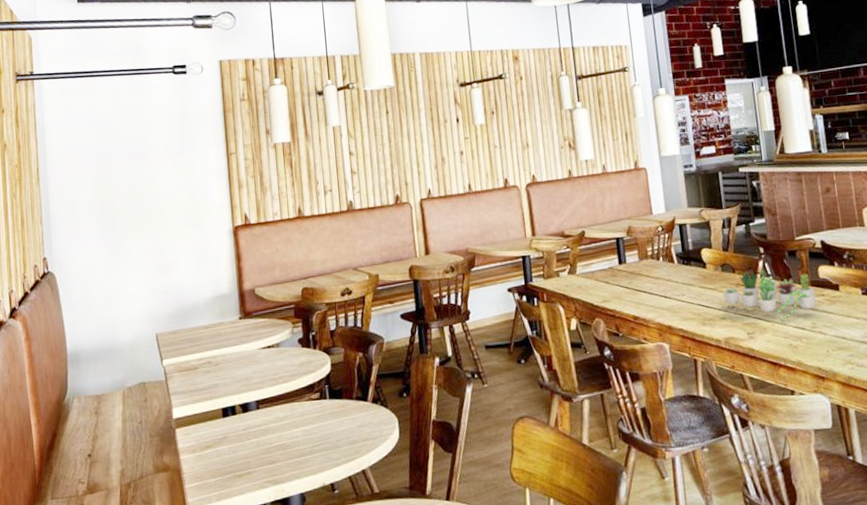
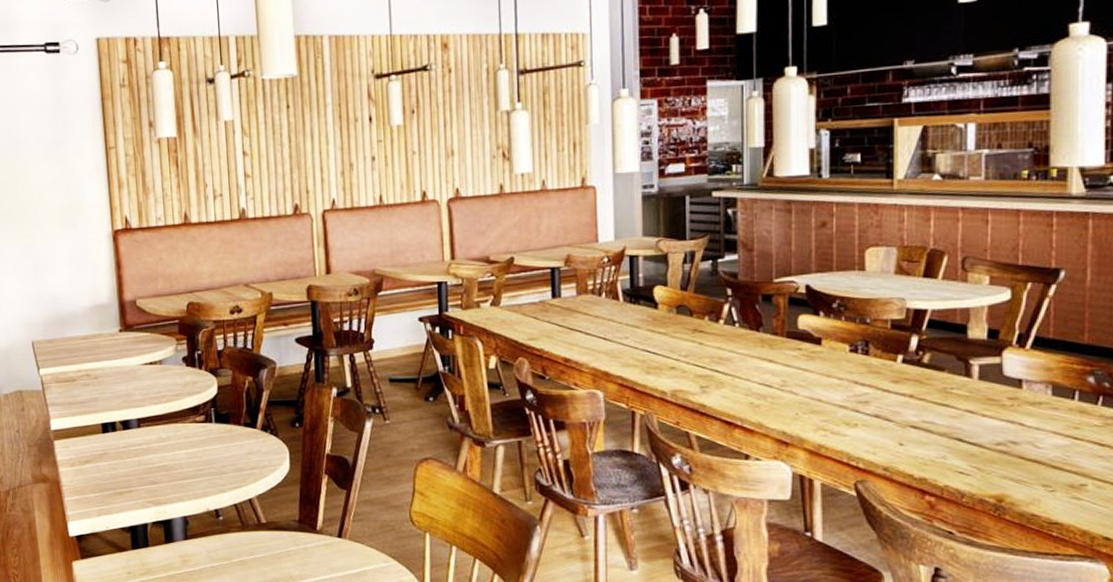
succulent plant: present [718,268,816,322] -> none [668,313,790,377]

